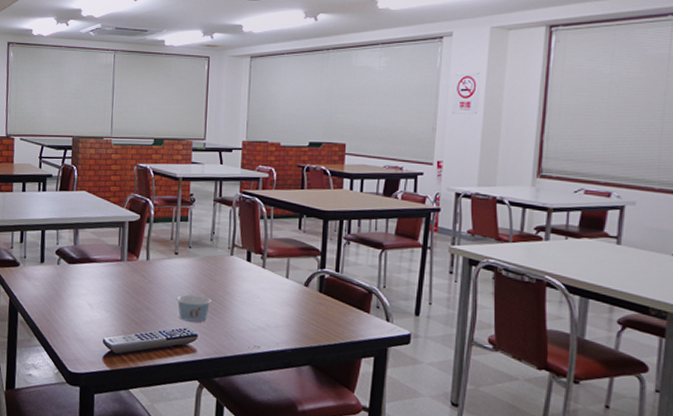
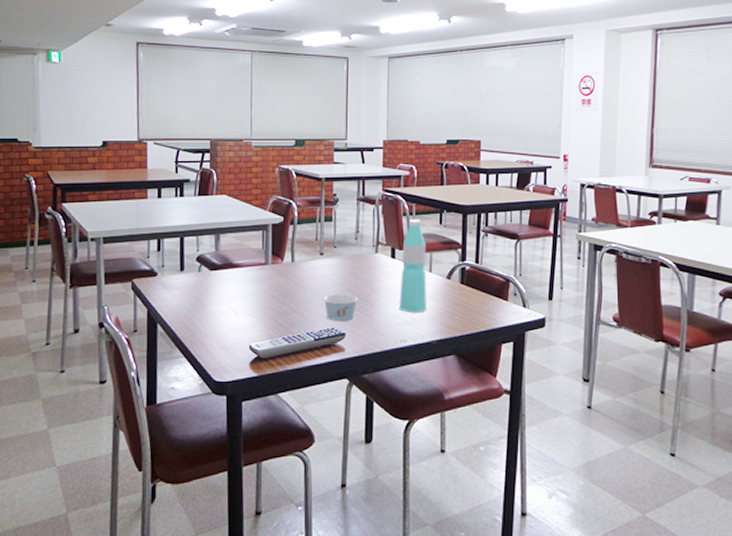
water bottle: none [253,222,284,319] -> present [399,219,427,313]

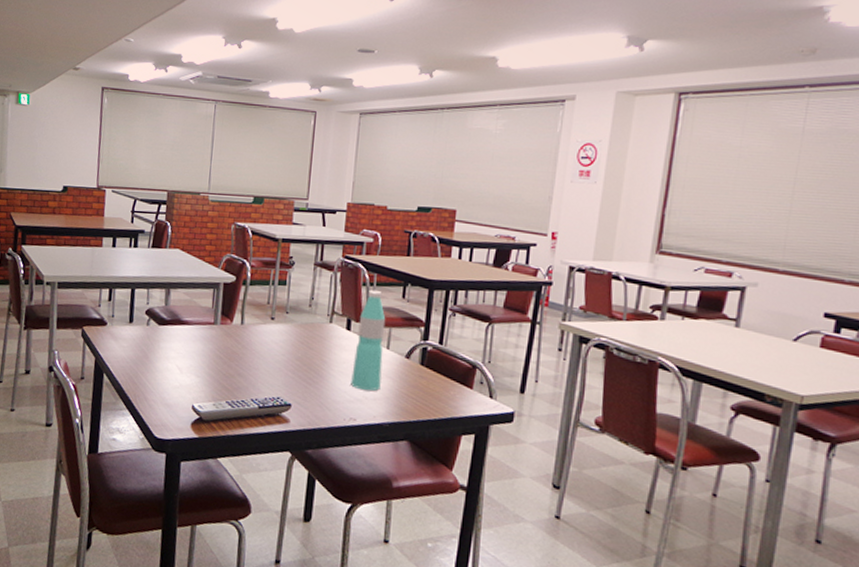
paper cup: present [323,293,358,321] -> none [271,362,308,391]

